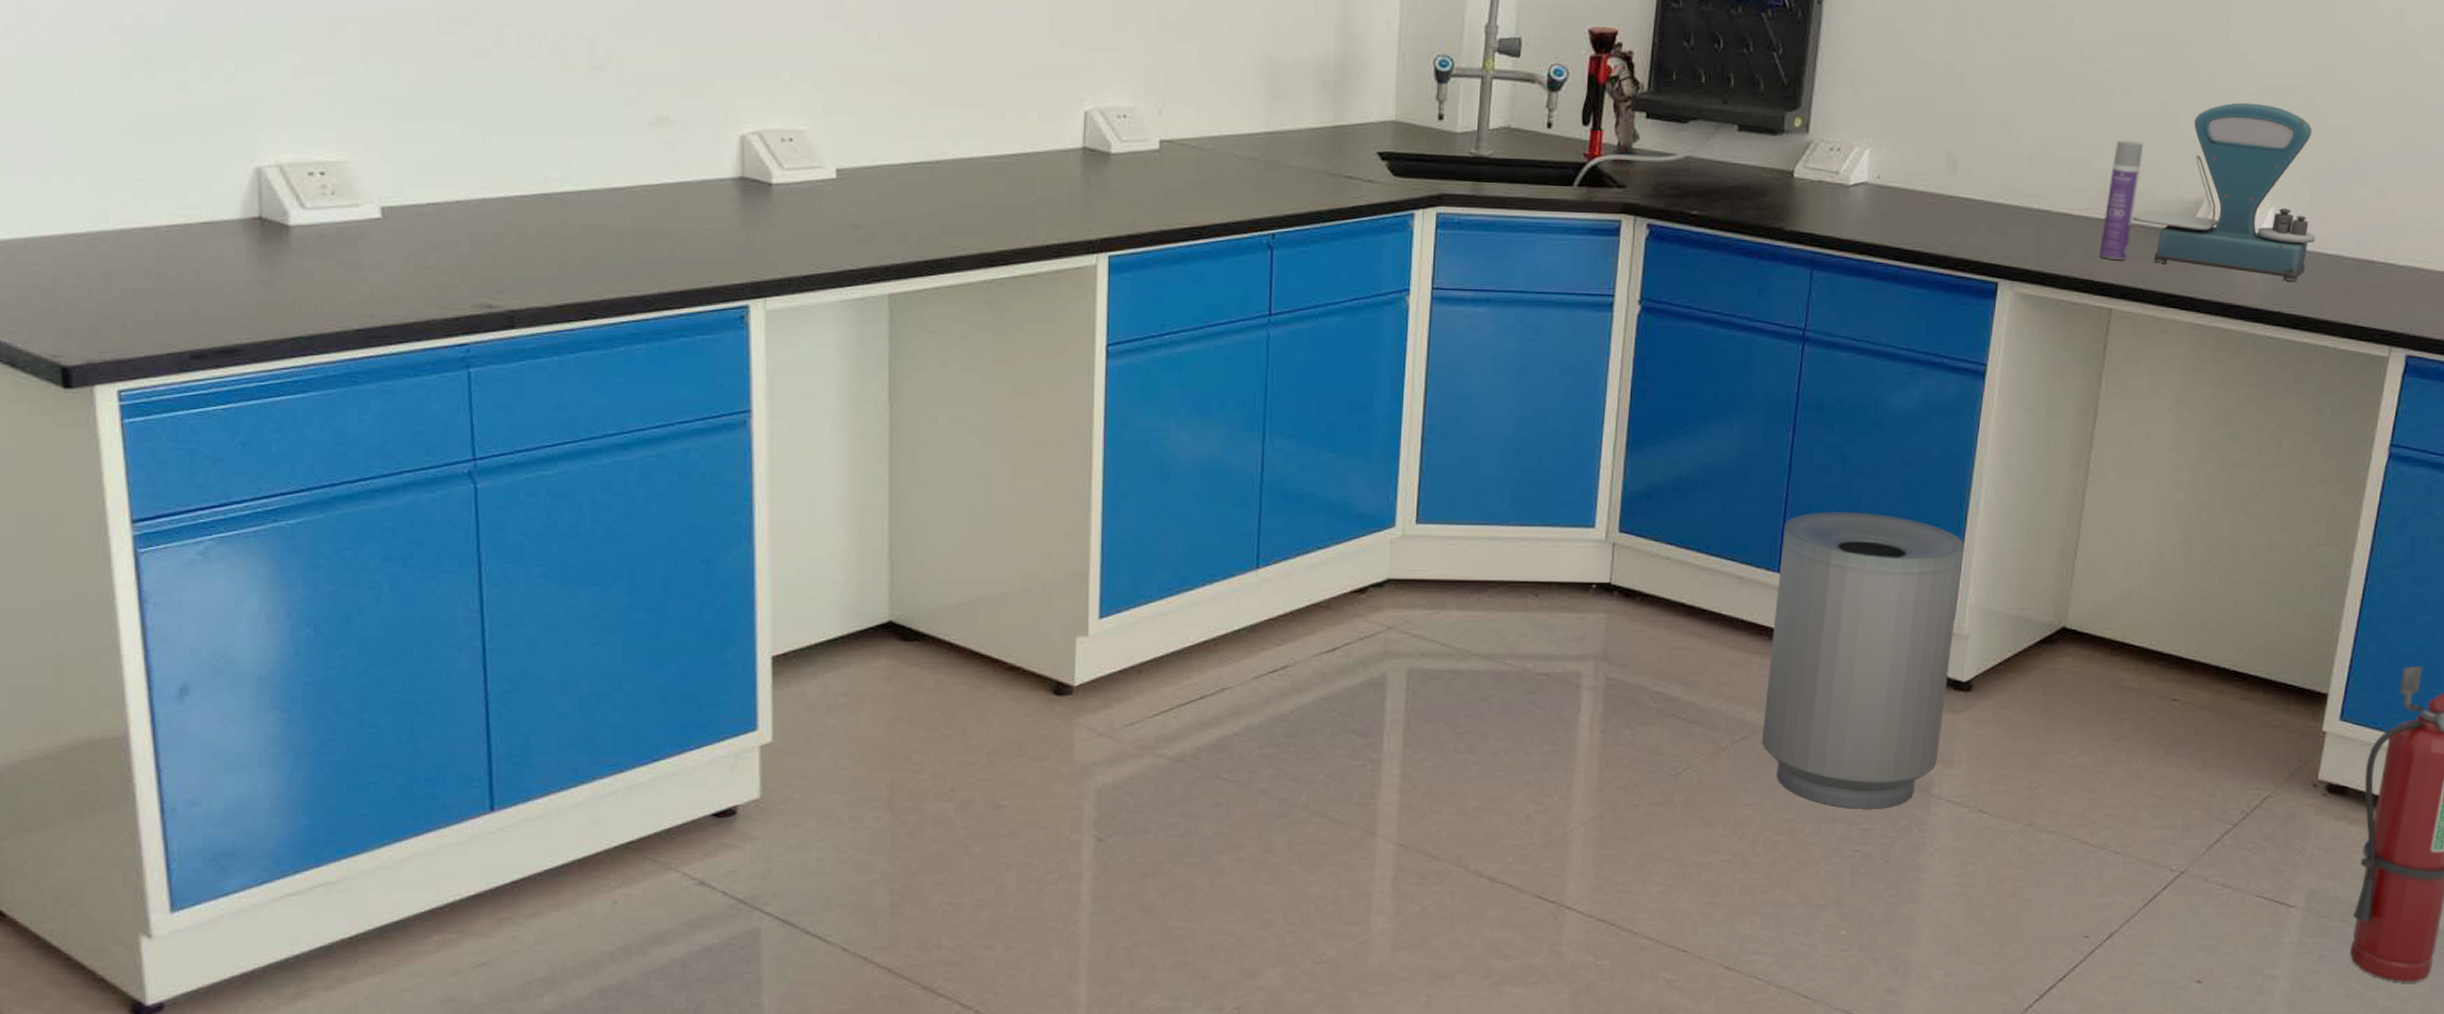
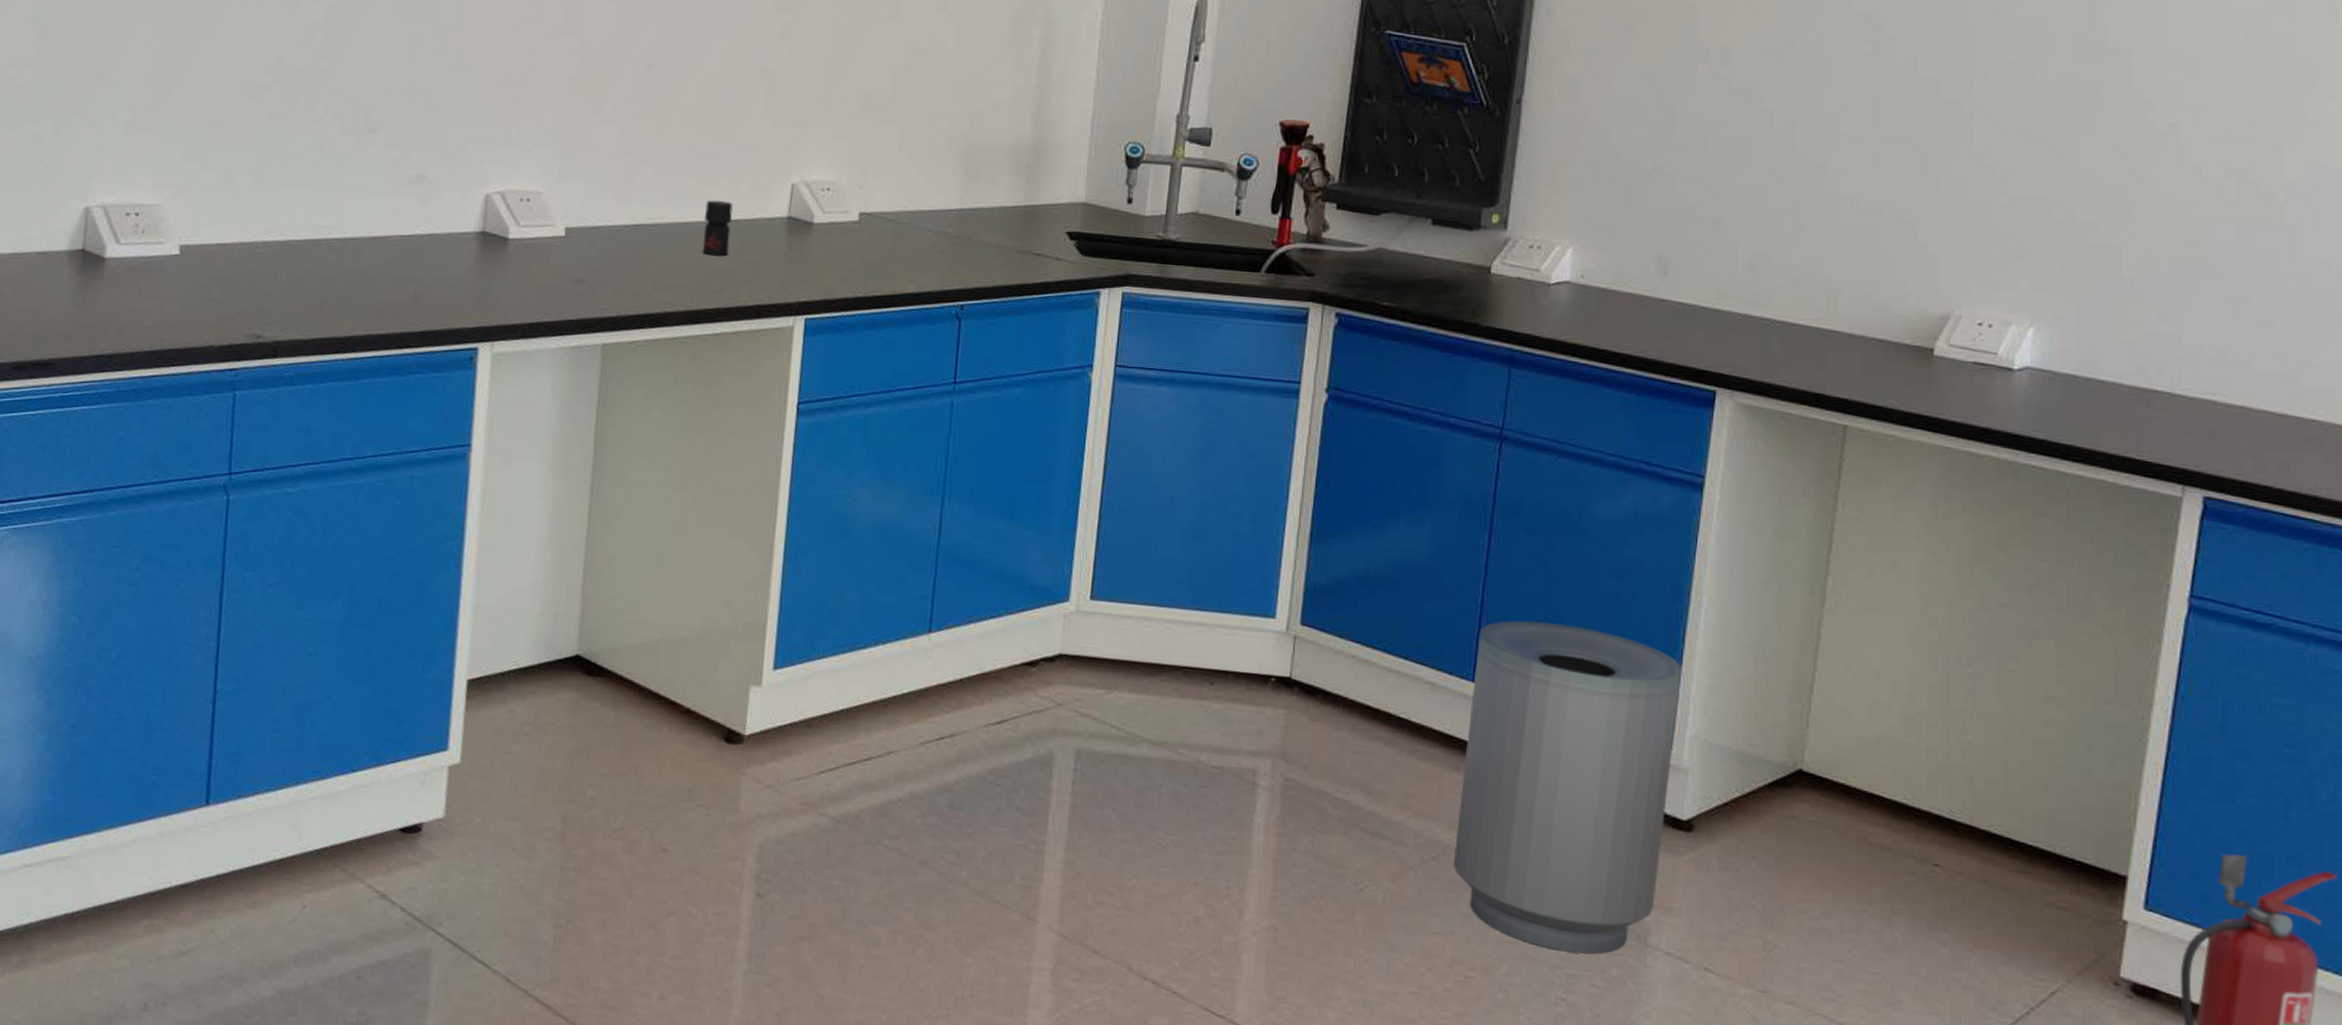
jar: none [991,132,1021,193] -> present [702,200,733,257]
aerosol can: present [2099,140,2144,260] -> none [1830,249,1879,375]
scale: present [2133,102,2316,282] -> none [1868,215,2085,409]

